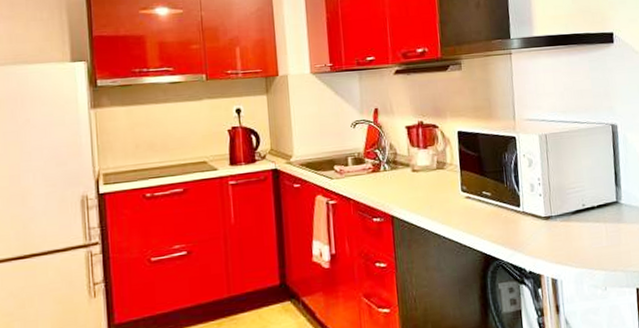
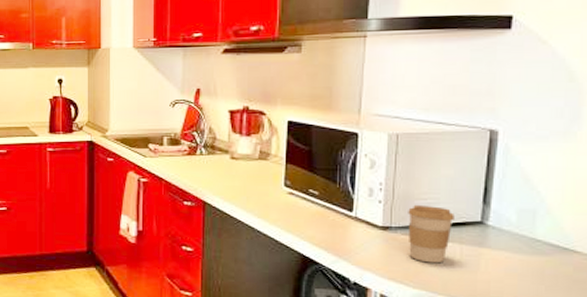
coffee cup: none [562,193,597,244] -> present [408,204,454,264]

